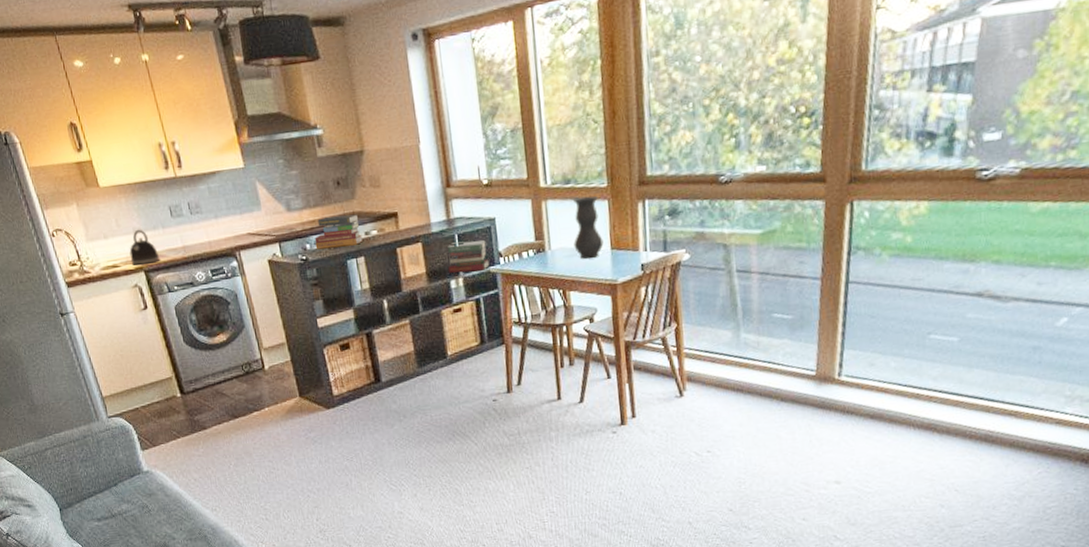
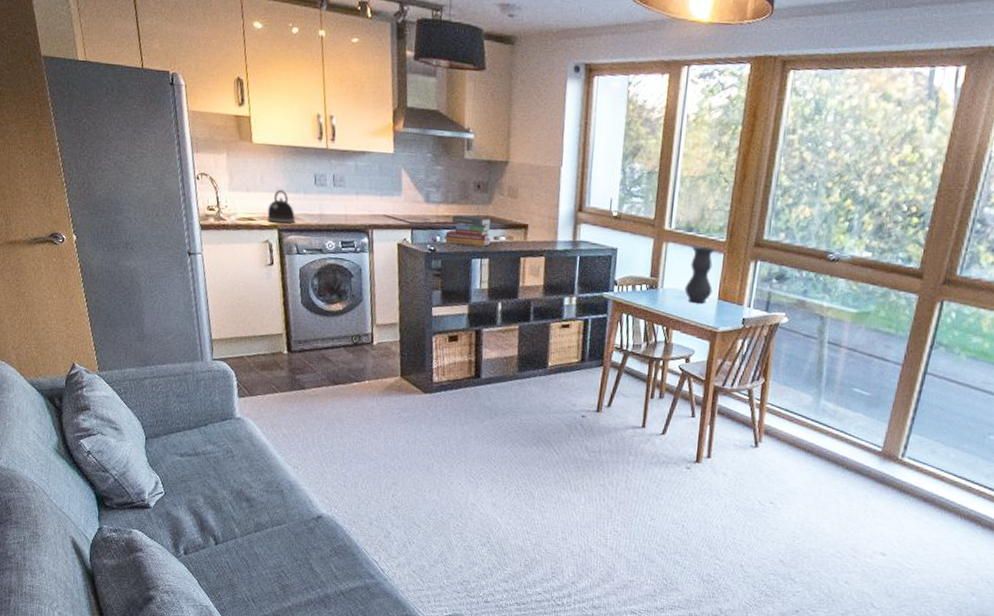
books: present [447,240,490,273] -> none [564,263,605,295]

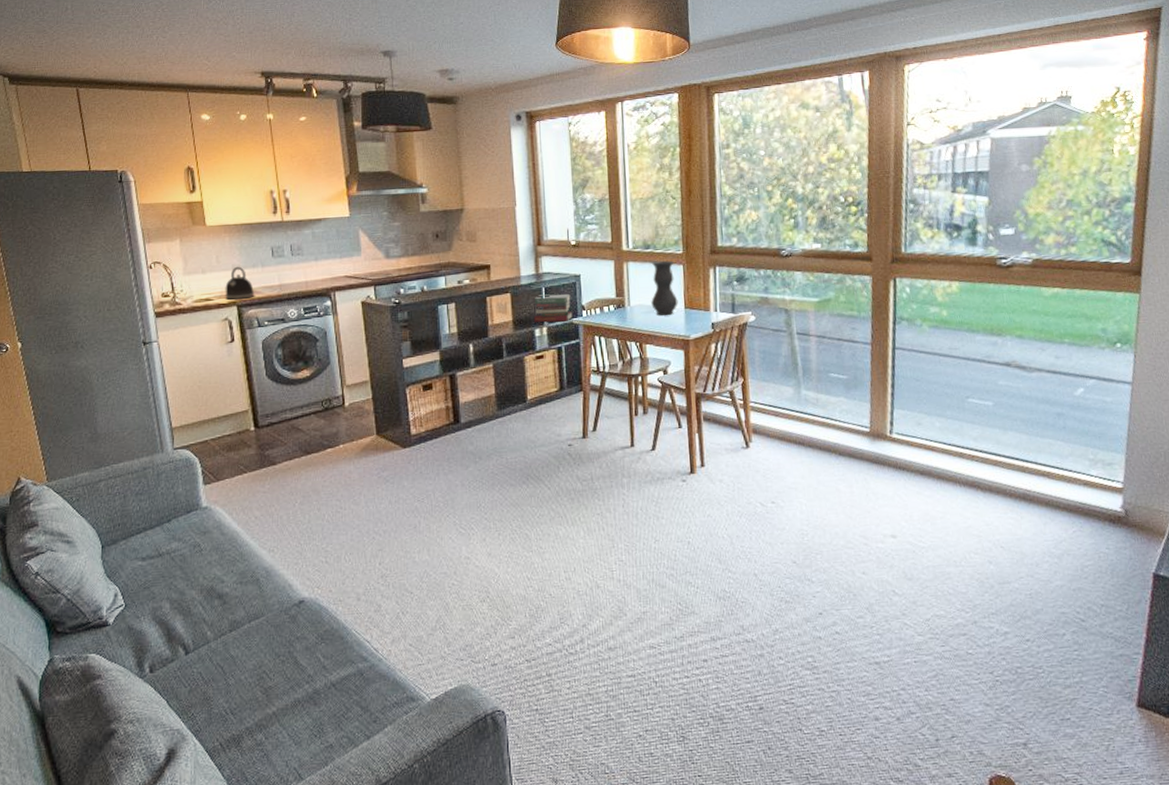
books: present [445,215,491,247] -> none [409,264,455,295]
books: none [564,263,605,295] -> present [533,294,573,323]

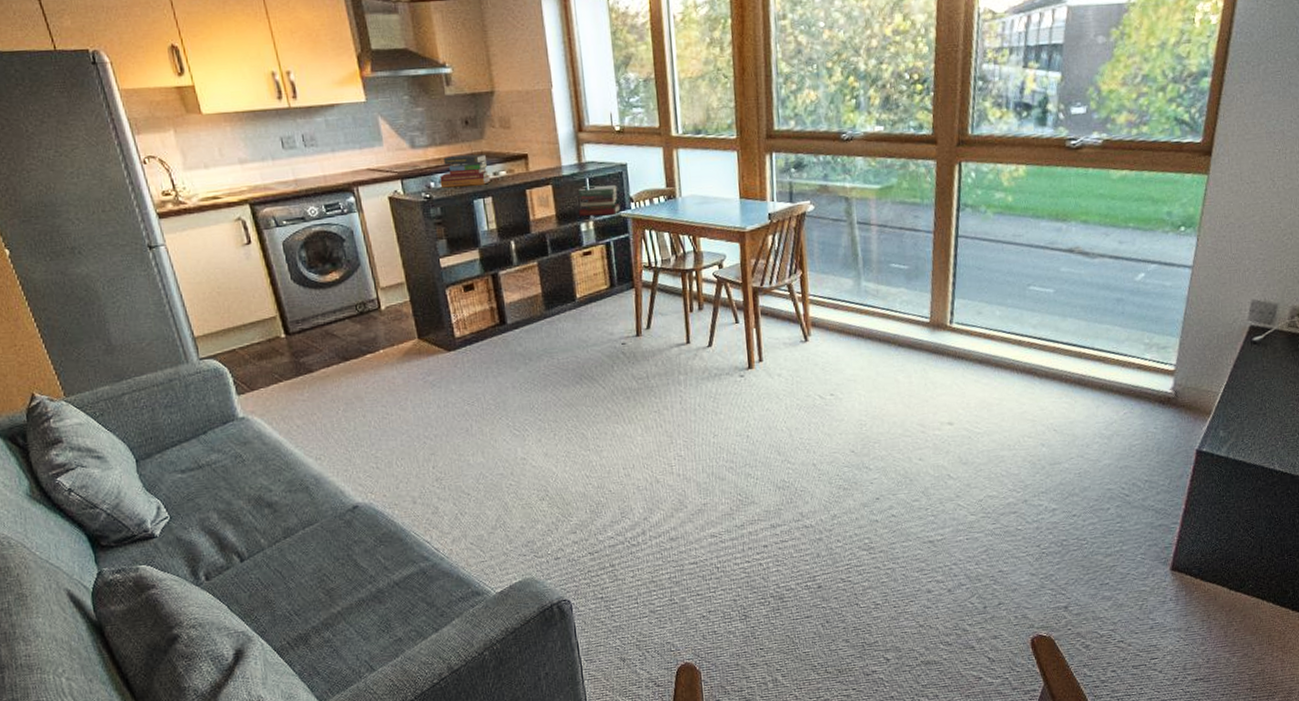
kettle: present [225,266,255,300] -> none [233,159,269,198]
books: none [409,264,455,295] -> present [439,154,491,188]
vase: present [651,260,678,316] -> none [703,146,733,207]

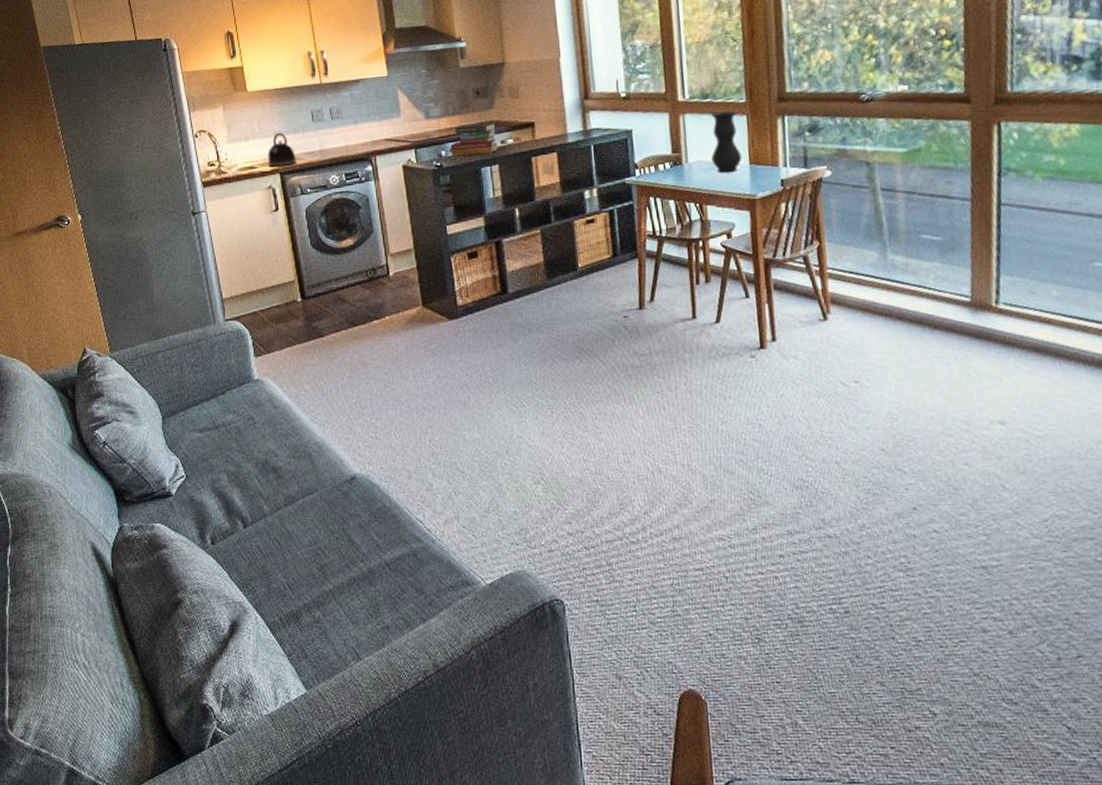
kettle: none [233,159,269,198] -> present [268,132,297,168]
books: present [577,185,621,216] -> none [582,152,625,184]
vase: none [703,146,733,207] -> present [710,110,742,173]

